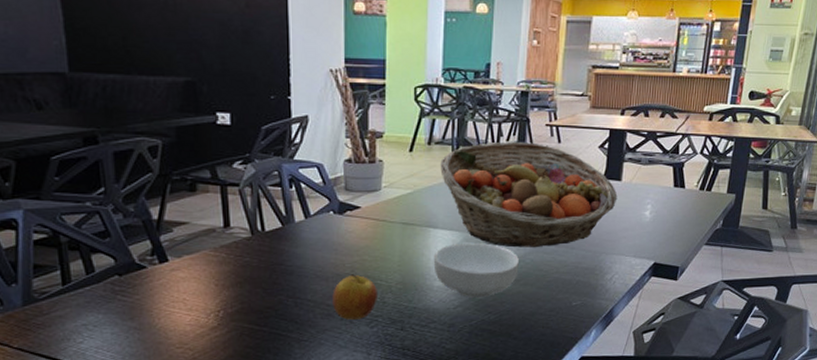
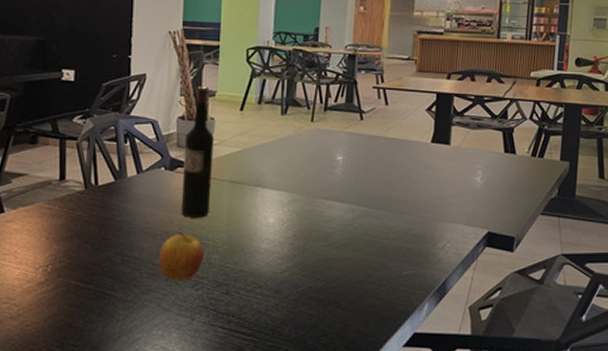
wine bottle: none [352,127,383,260] -> present [181,86,214,218]
cereal bowl: present [433,242,519,299] -> none [261,203,347,263]
fruit basket: present [440,142,618,248] -> none [270,103,447,212]

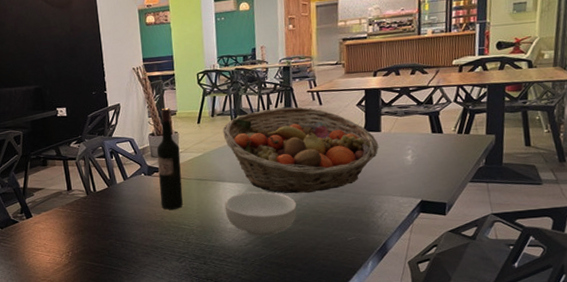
apple: present [159,232,204,281] -> none [149,221,183,257]
cereal bowl: none [261,203,347,263] -> present [224,191,297,237]
fruit basket: none [270,103,447,212] -> present [223,107,379,194]

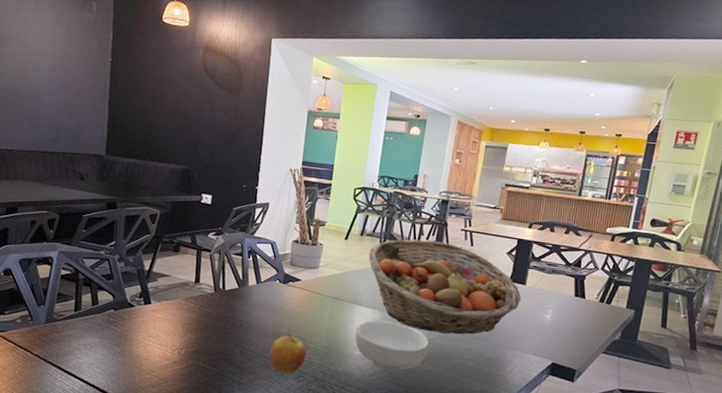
apple: none [149,221,183,257] -> present [269,334,307,373]
wine bottle: present [156,107,183,210] -> none [290,216,322,325]

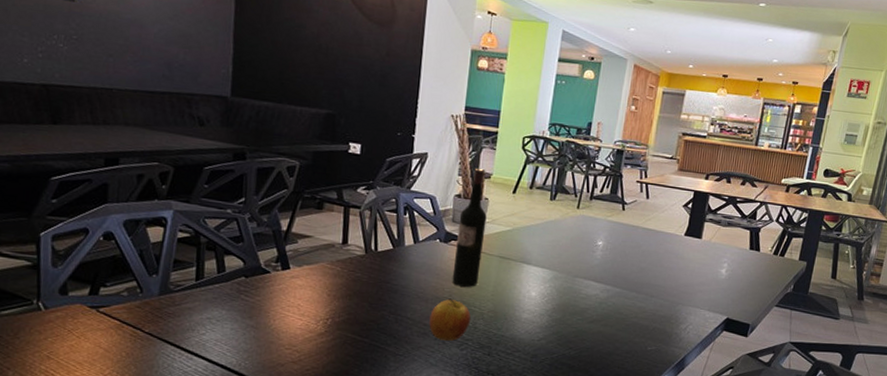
wine bottle: none [290,216,322,325] -> present [452,168,487,287]
cereal bowl: present [355,320,428,371] -> none [523,280,602,334]
fruit basket: present [368,239,522,335] -> none [538,192,697,293]

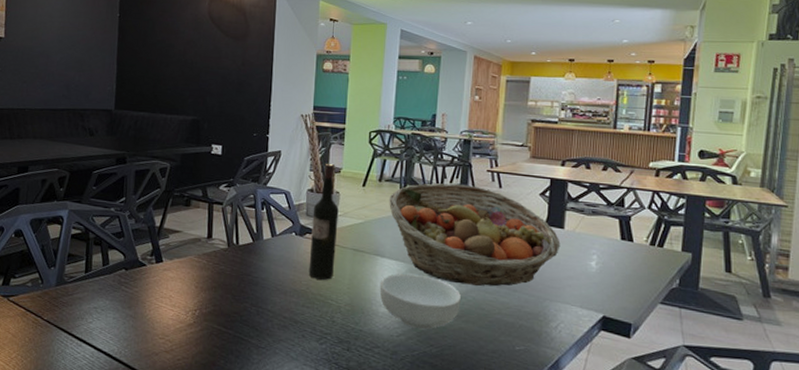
apple: present [429,298,471,341] -> none [288,291,328,335]
cereal bowl: none [523,280,602,334] -> present [379,273,461,330]
fruit basket: none [538,192,697,293] -> present [389,183,561,287]

